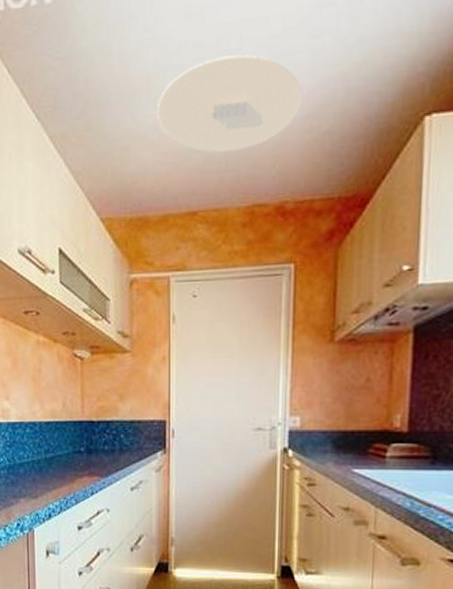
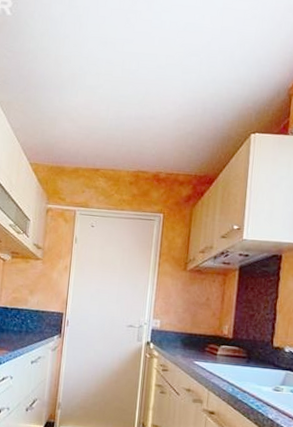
ceiling light: present [158,55,302,153] -> none [78,72,176,134]

